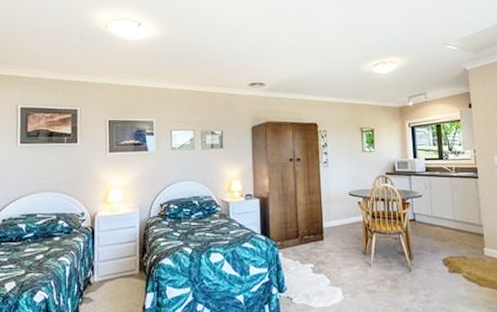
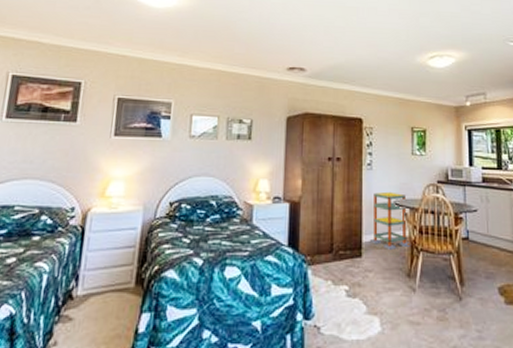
shelving unit: none [329,184,365,233] -> present [369,191,410,250]

